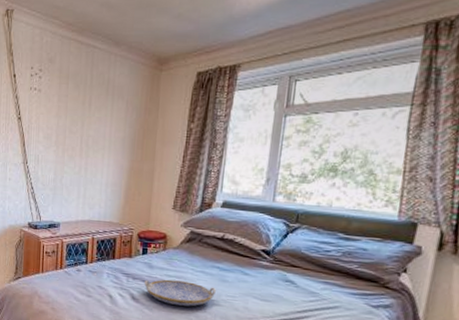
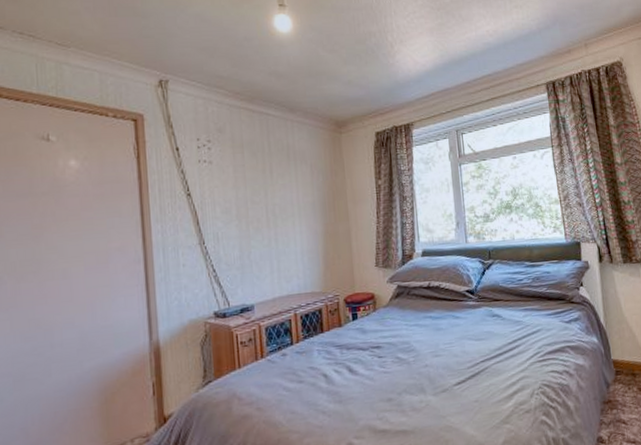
serving tray: present [144,279,216,307] -> none [360,338,433,368]

